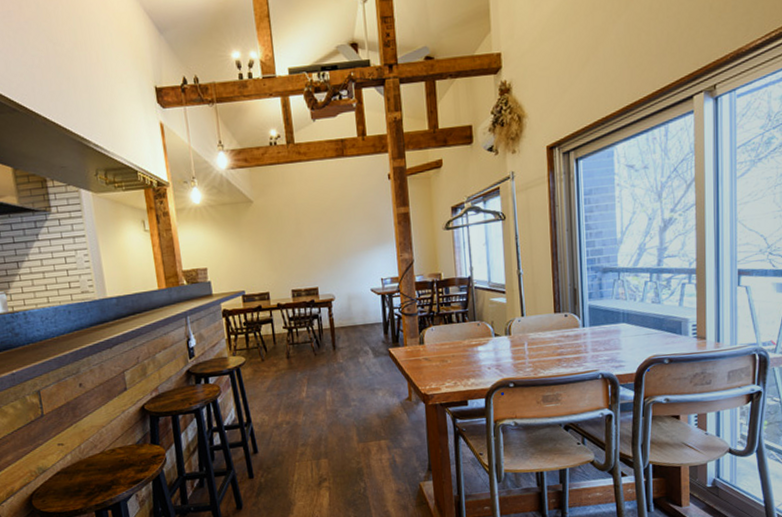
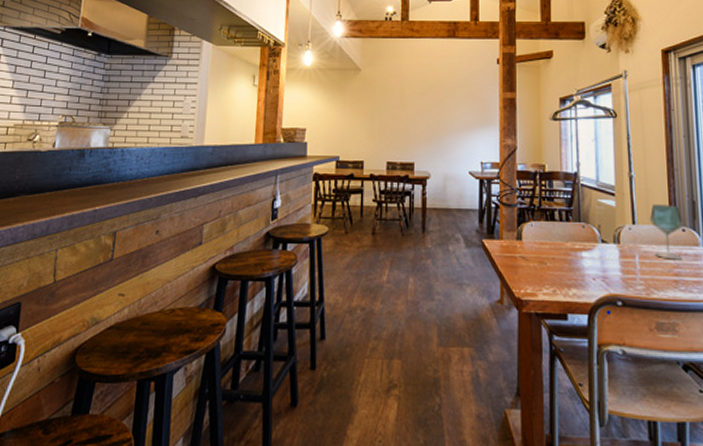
wine glass: none [536,294,566,343] -> present [649,204,683,260]

